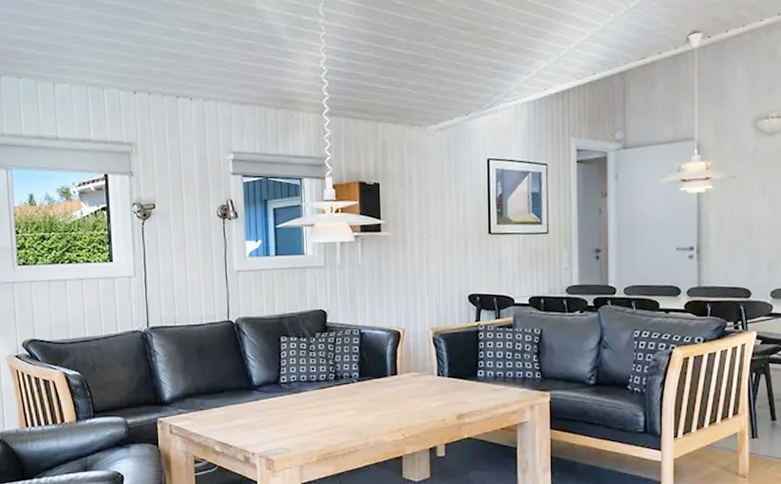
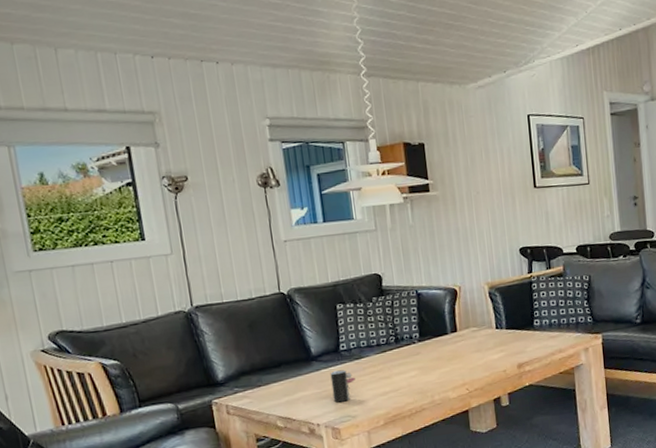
cup: none [269,402,293,434] -> present [330,370,355,403]

